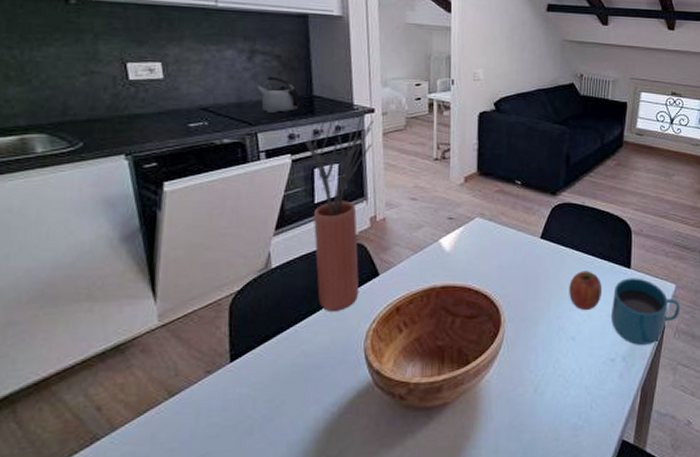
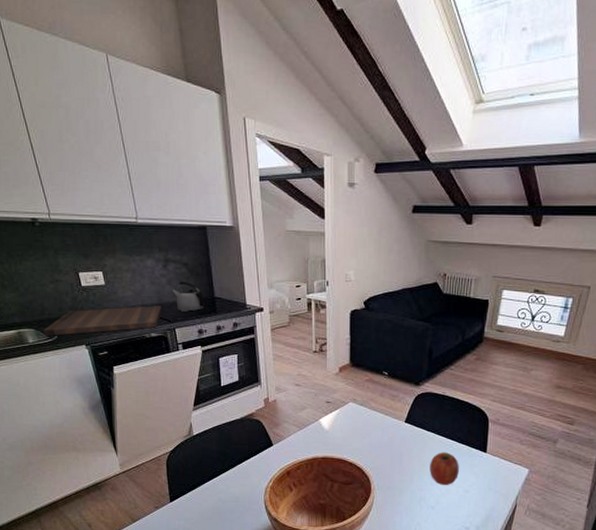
cutting board: none [62,105,243,144] -> present [44,306,163,336]
vase: present [305,106,373,311] -> none [211,306,263,471]
cup: present [611,278,681,346] -> none [467,461,533,519]

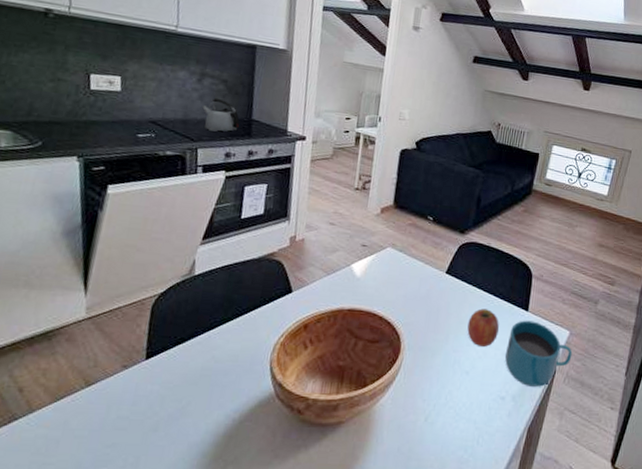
cutting board: present [44,306,163,336] -> none [24,114,187,146]
cup: none [467,461,533,519] -> present [505,320,573,388]

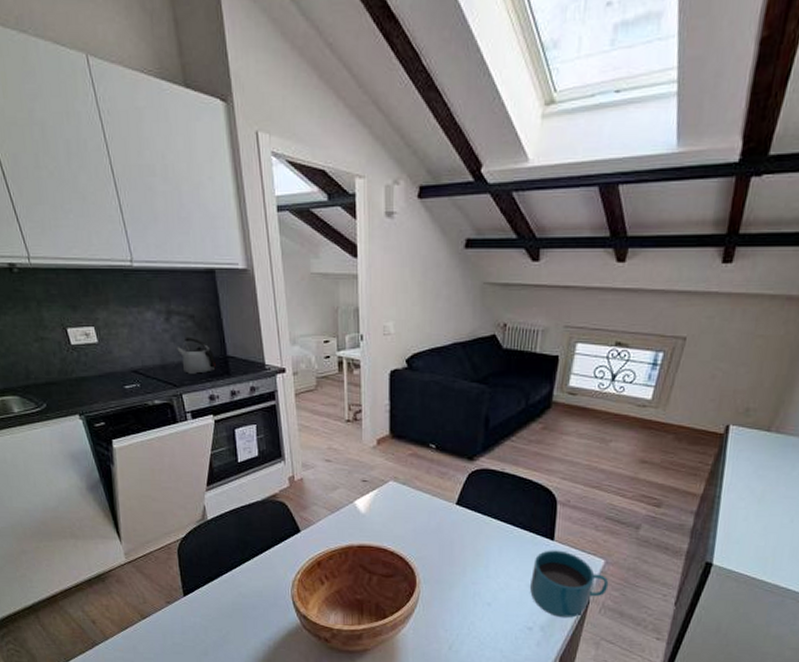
fruit: present [467,308,500,347] -> none [485,539,522,578]

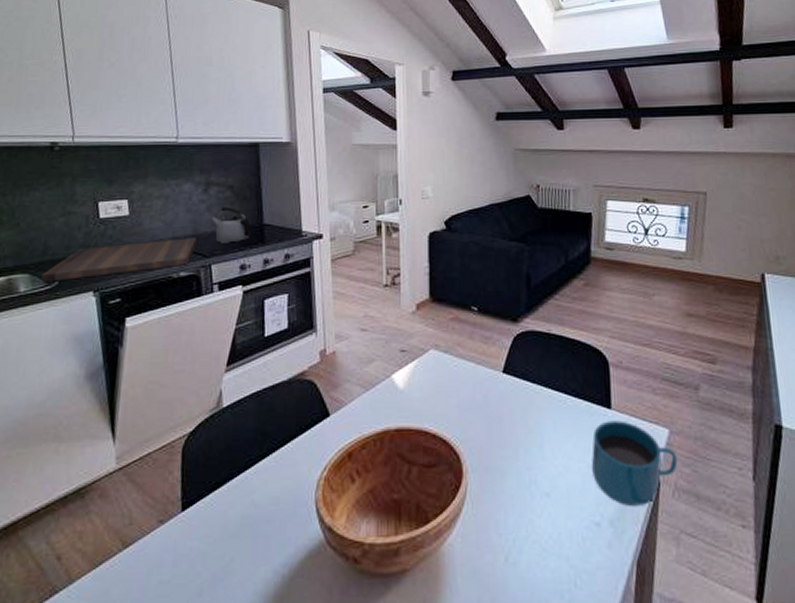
cutting board: none [30,367,167,405] -> present [41,238,198,282]

